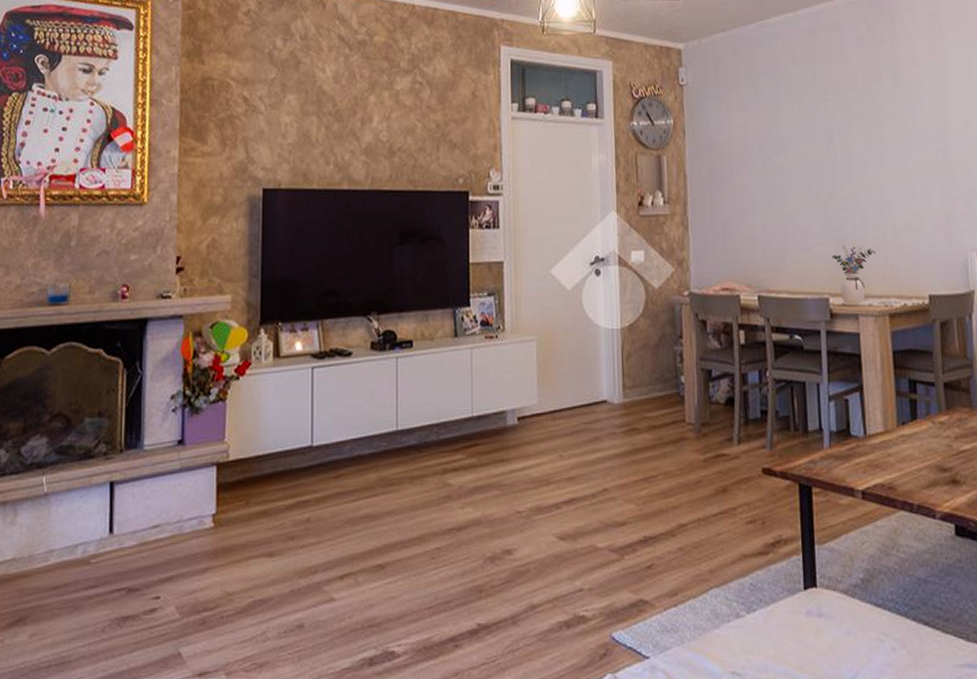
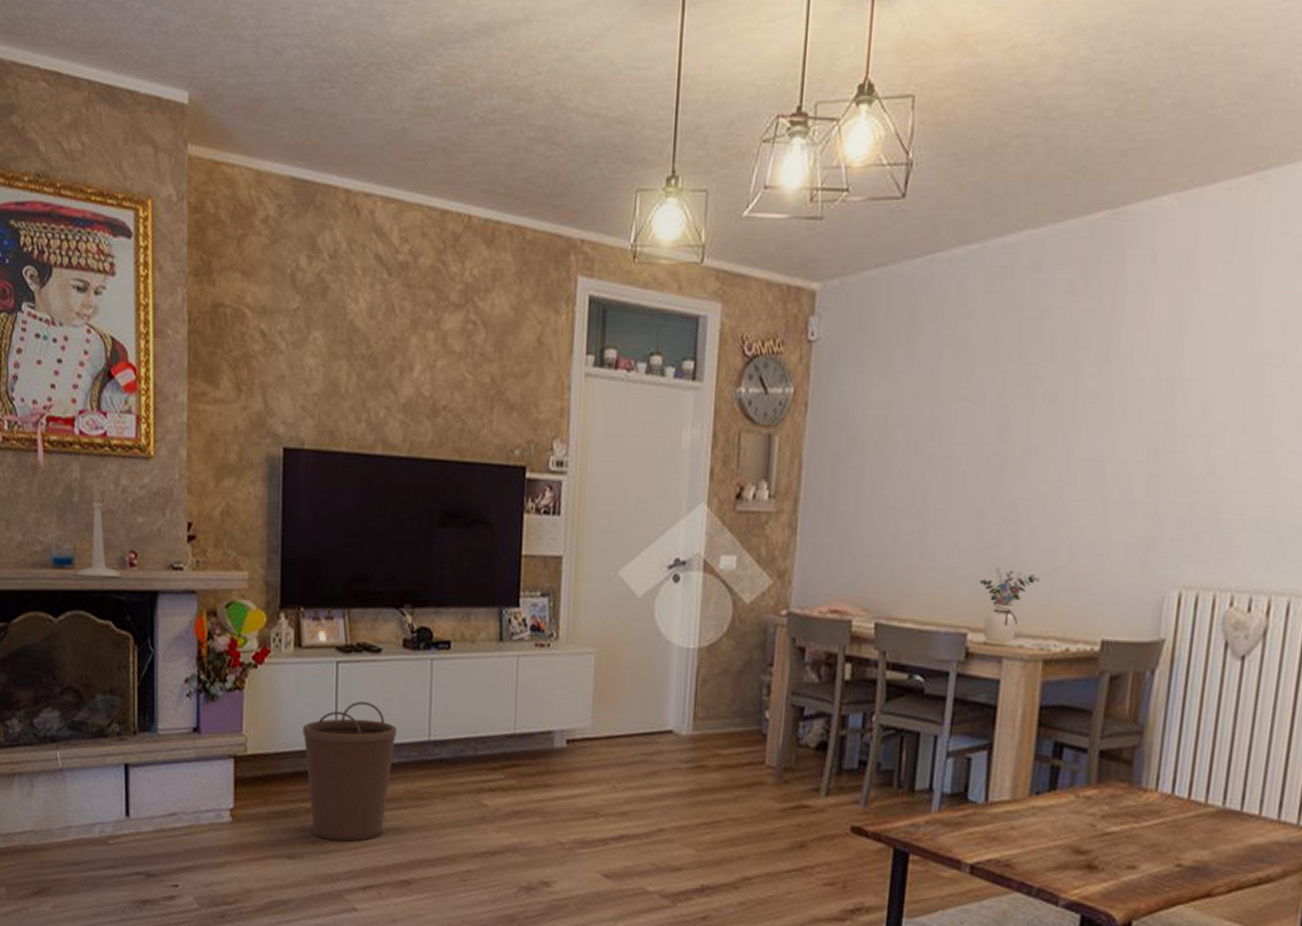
candlestick: none [70,224,114,311] -> present [76,477,121,578]
basket: none [282,400,367,535] -> present [303,701,397,842]

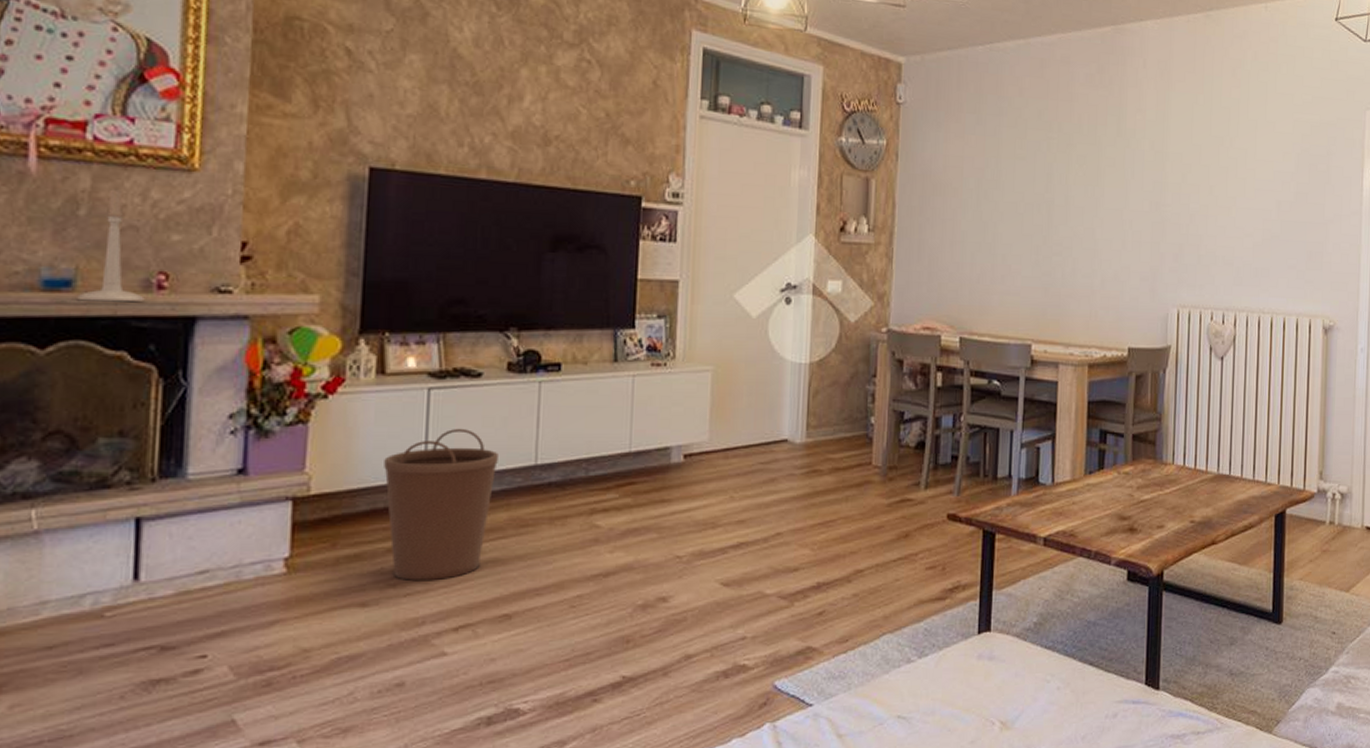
bouquet: present [978,563,1039,645] -> none [1038,288,1082,353]

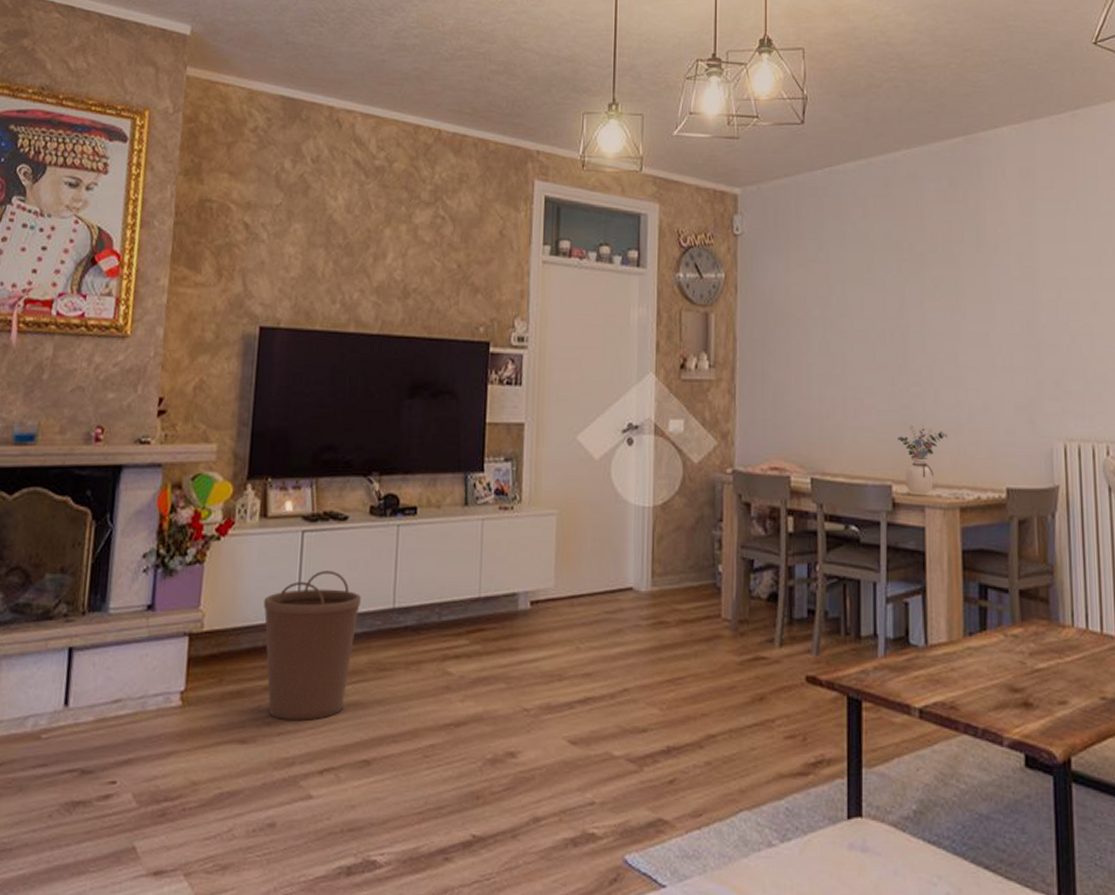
candlestick: present [77,189,145,303] -> none [37,356,86,454]
bouquet: none [1038,288,1082,353] -> present [897,422,947,495]

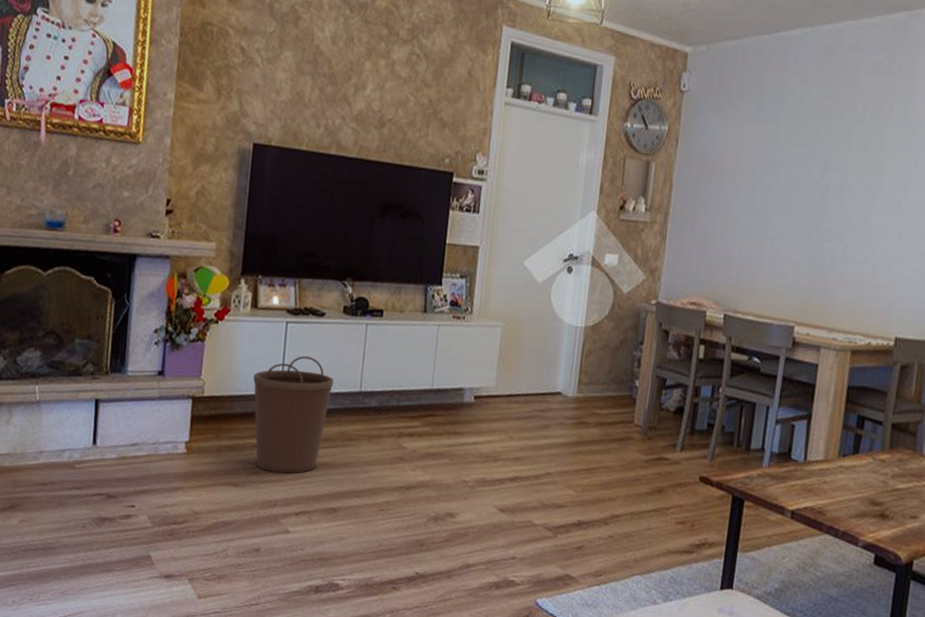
bouquet: present [897,422,947,495] -> none [804,274,850,337]

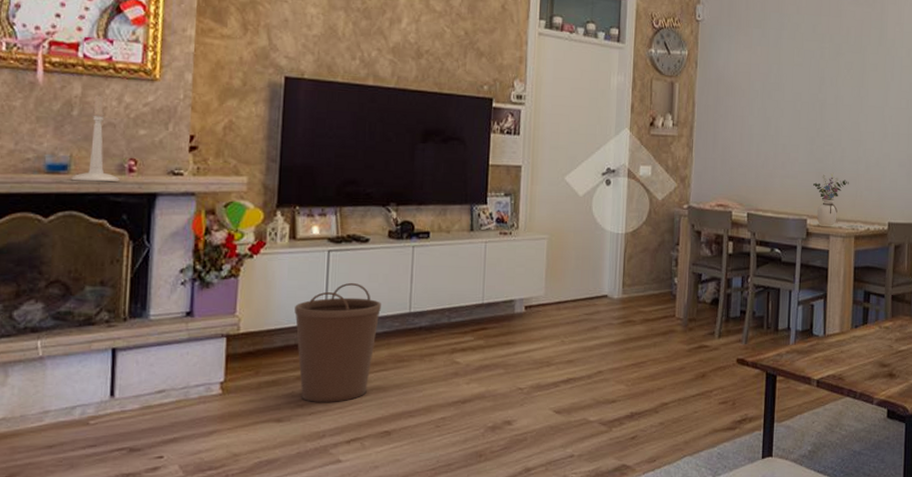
candlestick: none [66,156,106,242] -> present [71,95,120,183]
bouquet: none [804,274,850,337] -> present [812,172,849,226]

